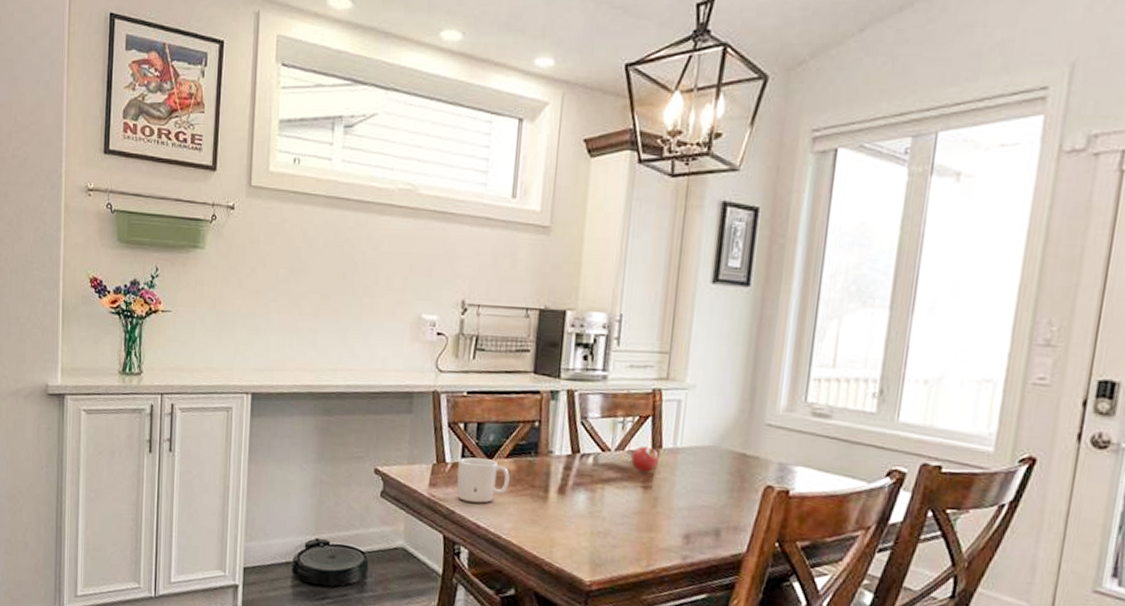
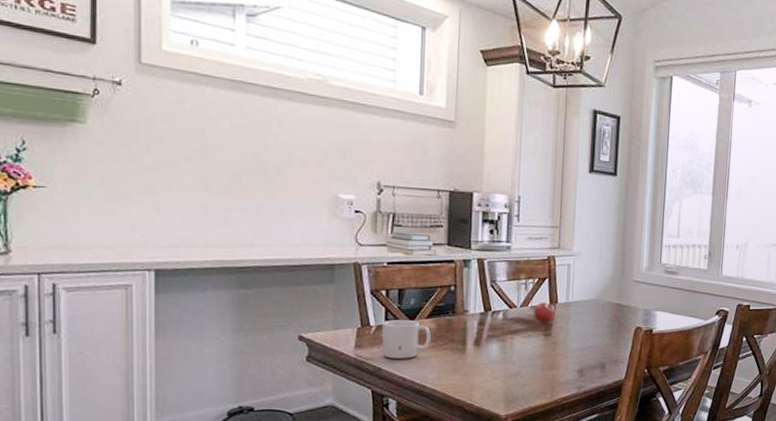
books: none [465,356,521,385] -> present [384,231,436,256]

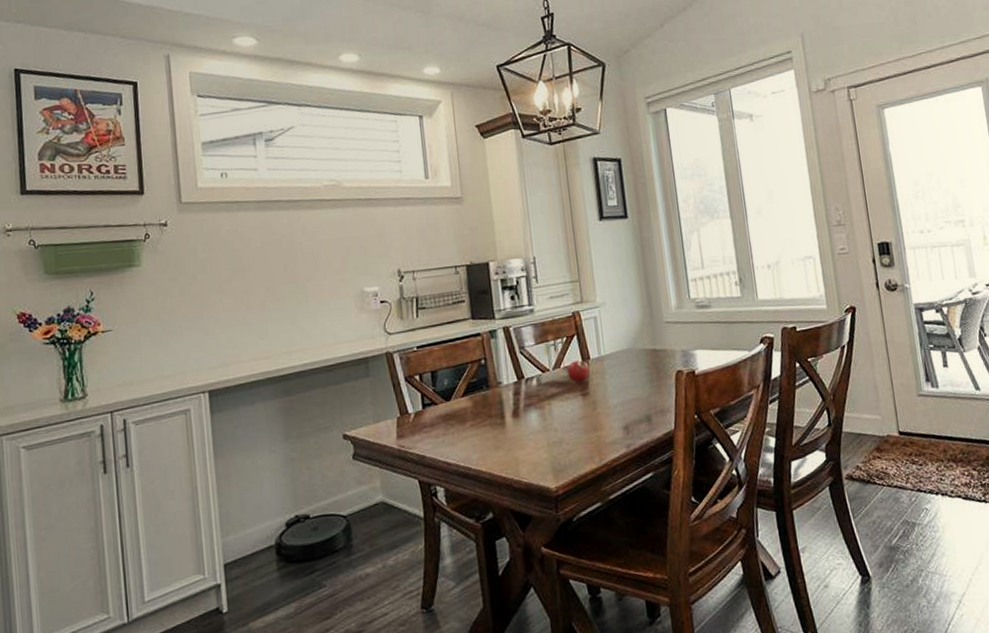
mug: present [381,319,432,360] -> none [419,401,470,445]
books: present [384,231,436,256] -> none [410,311,462,337]

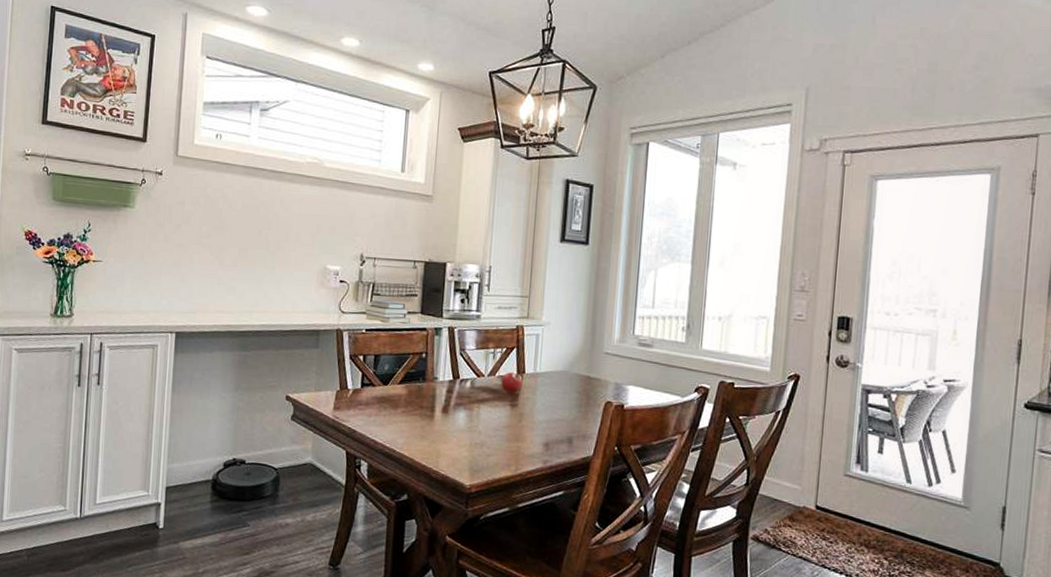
books: none [410,311,462,337] -> present [363,300,410,324]

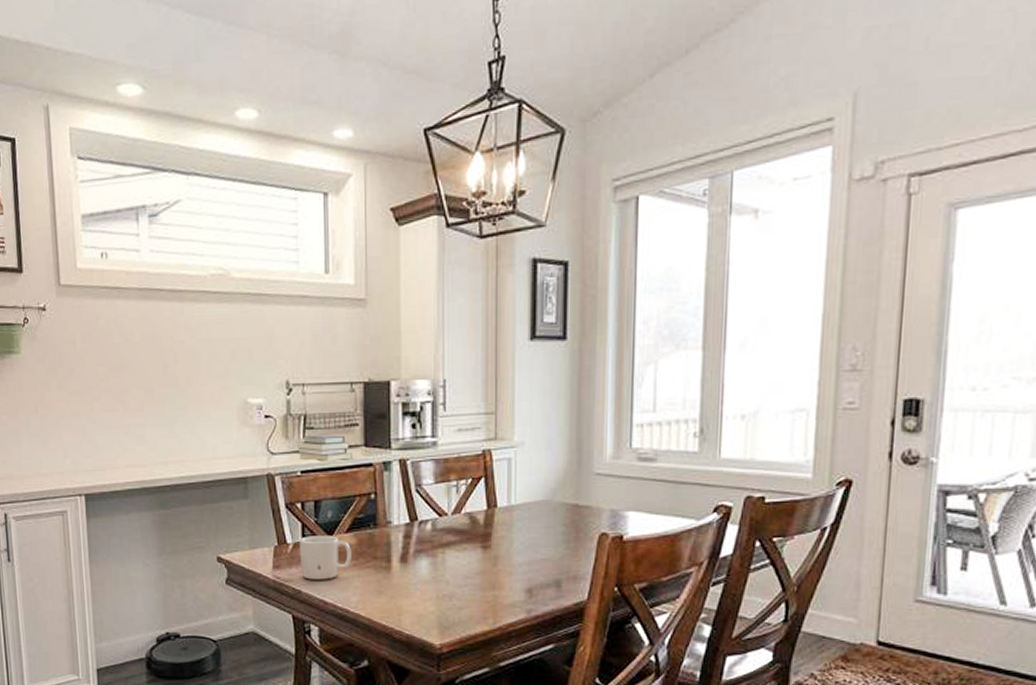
mug: none [357,384,403,423] -> present [298,534,353,581]
fruit: present [501,372,523,394] -> none [469,508,494,533]

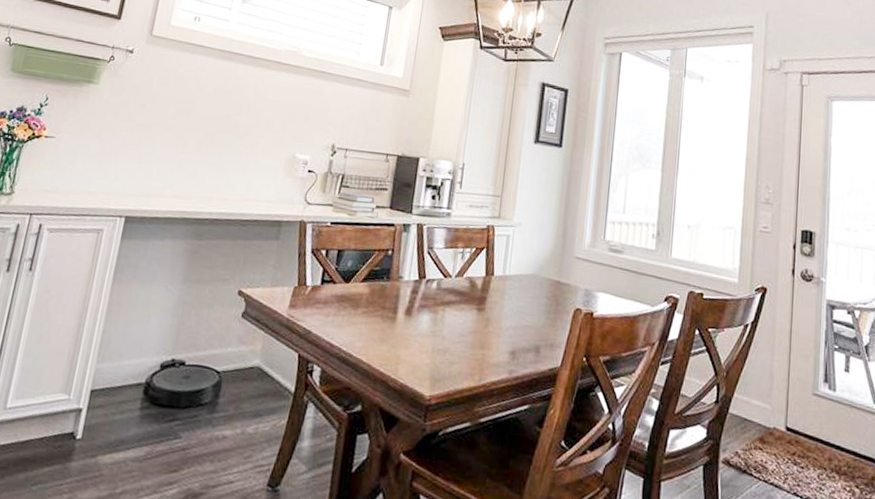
mug: present [298,534,353,581] -> none [314,280,364,324]

